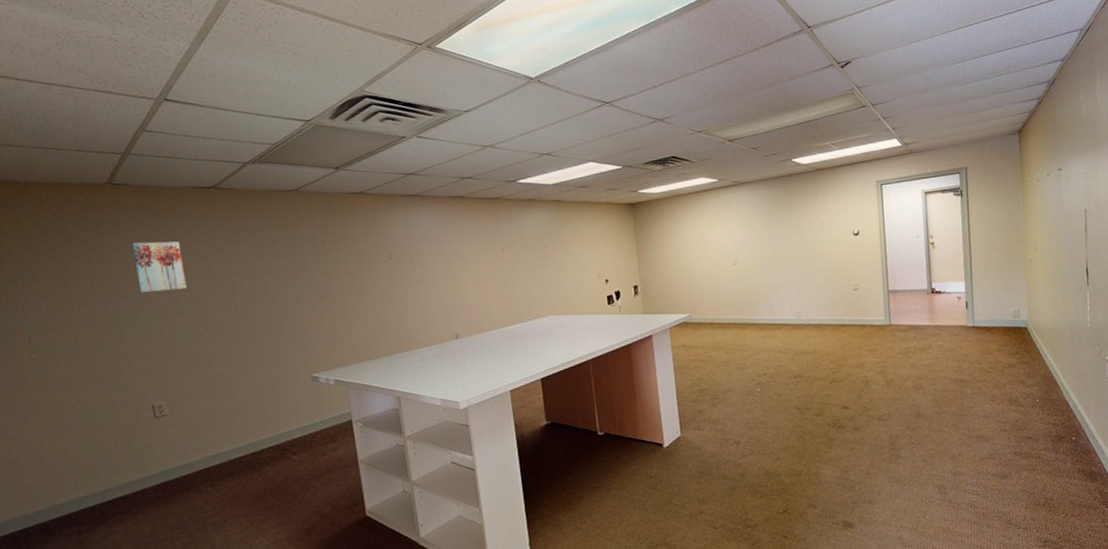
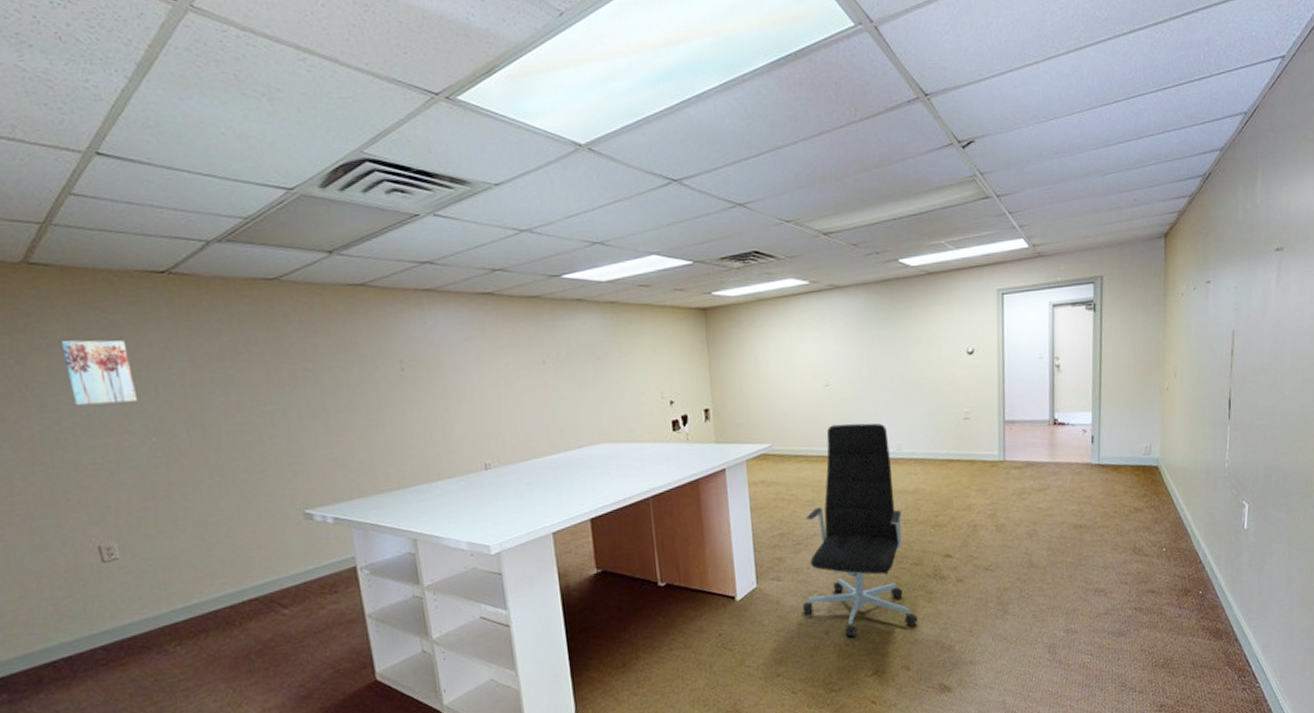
office chair: none [720,294,821,480] -> present [802,423,918,638]

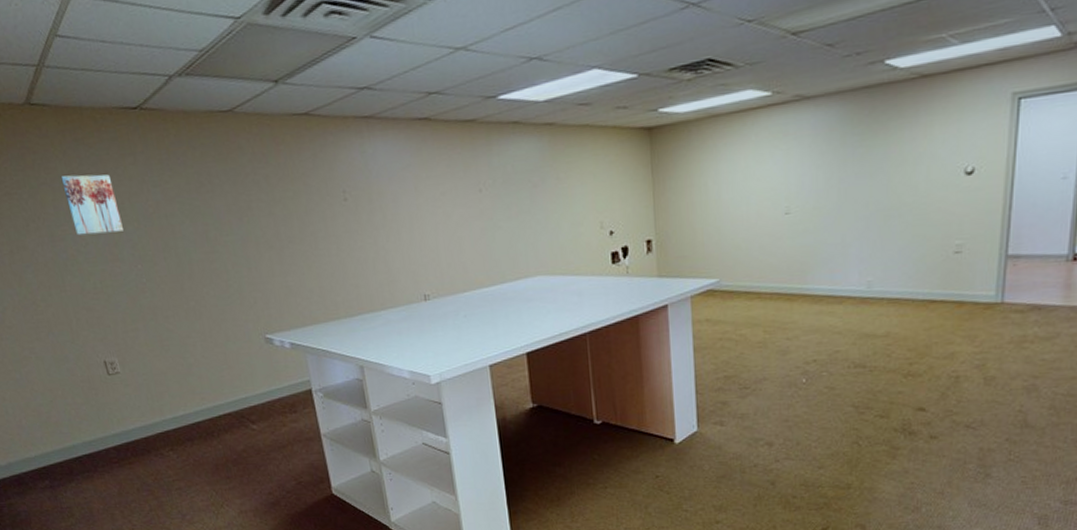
office chair: present [802,423,918,638] -> none [747,256,878,490]

